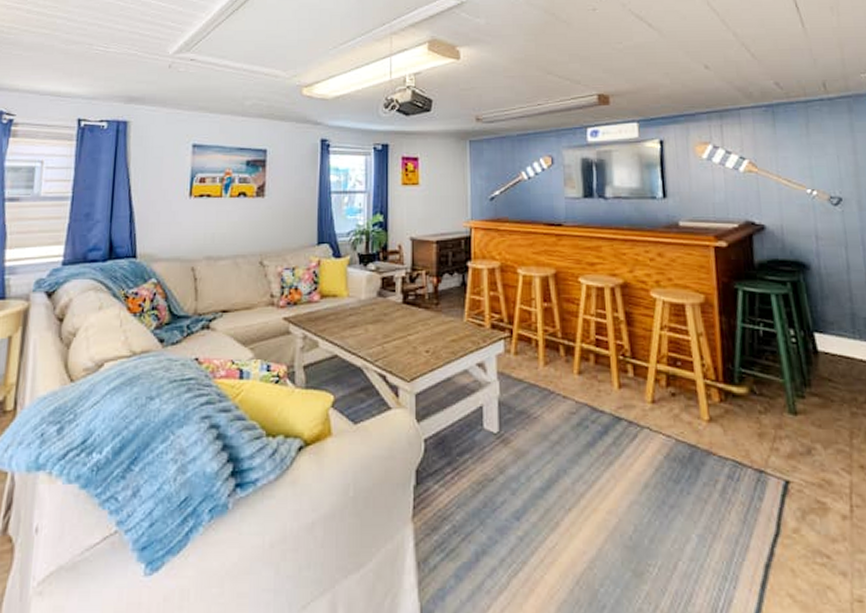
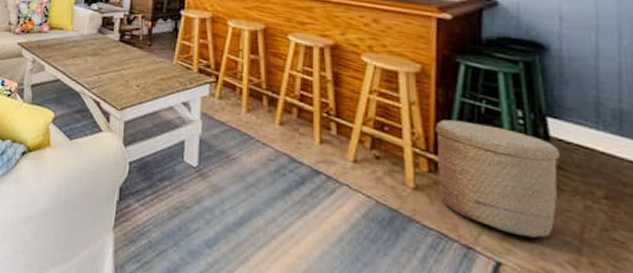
woven basket: none [722,346,830,452] -> present [436,119,561,239]

